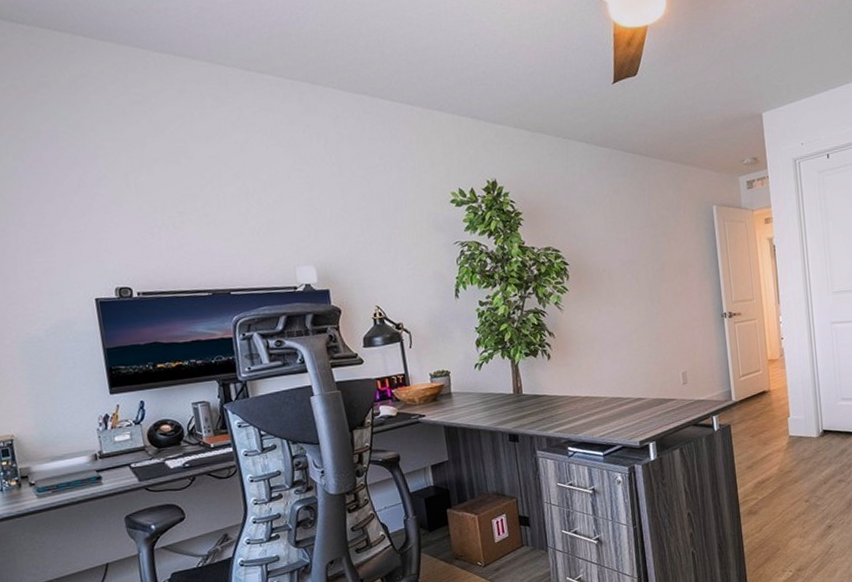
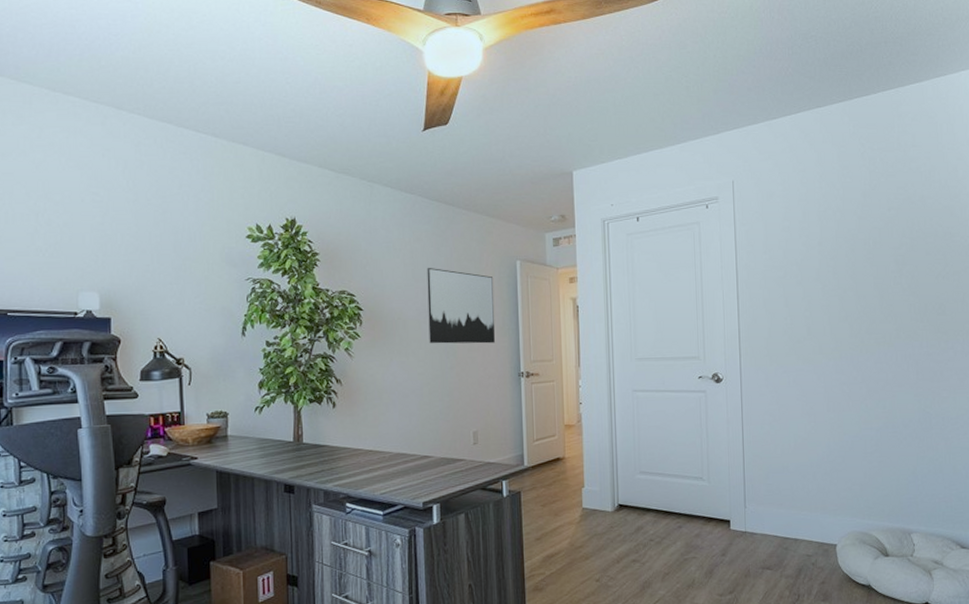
wall art: none [626,218,697,292] -> present [427,268,495,344]

